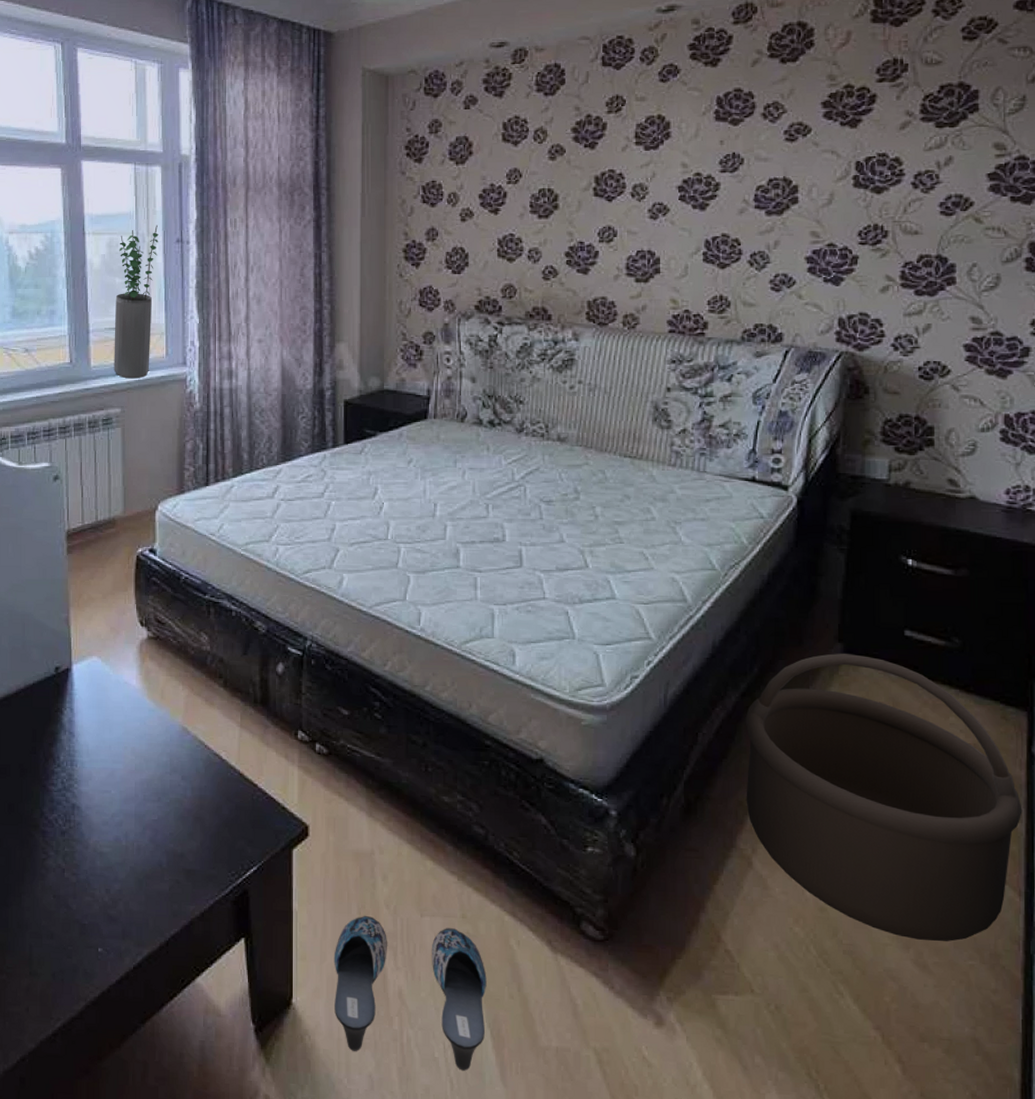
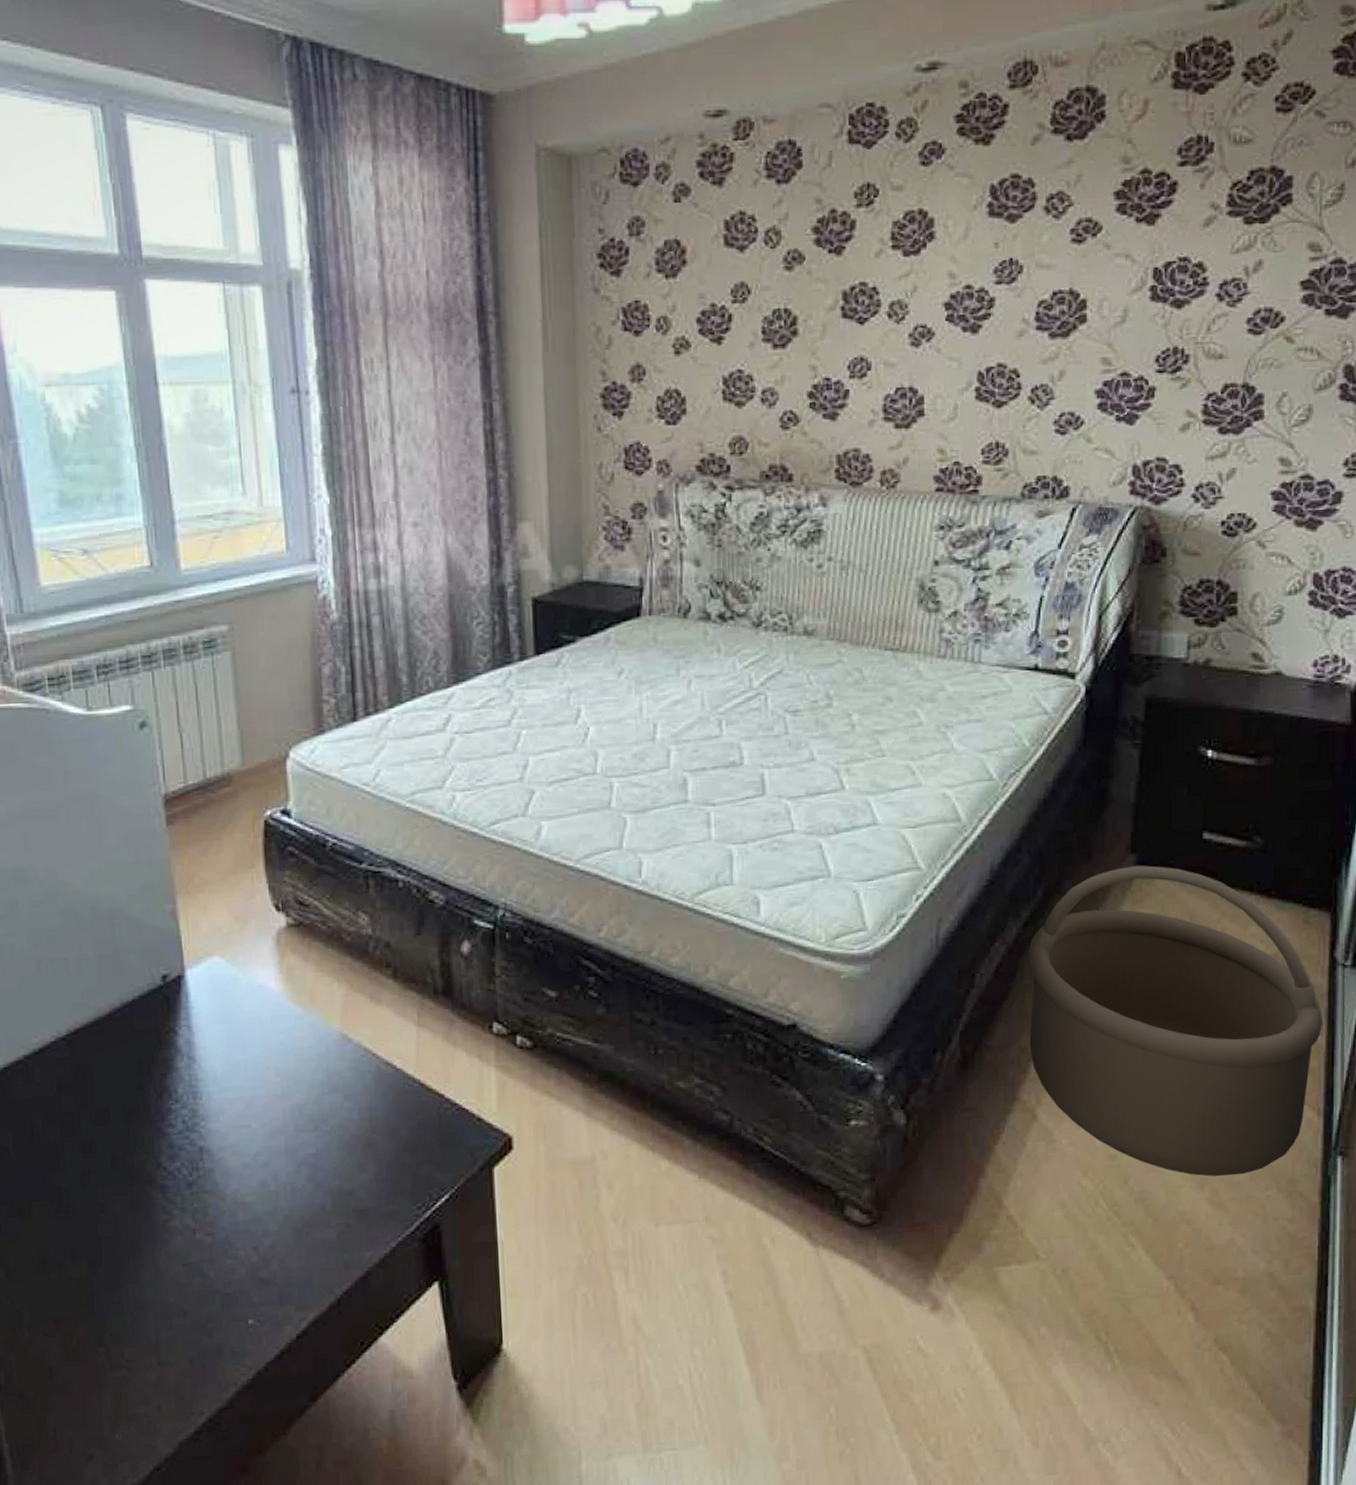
vase: present [114,225,159,379] -> none [209,369,265,584]
slippers: present [334,915,487,1071] -> none [551,1234,737,1395]

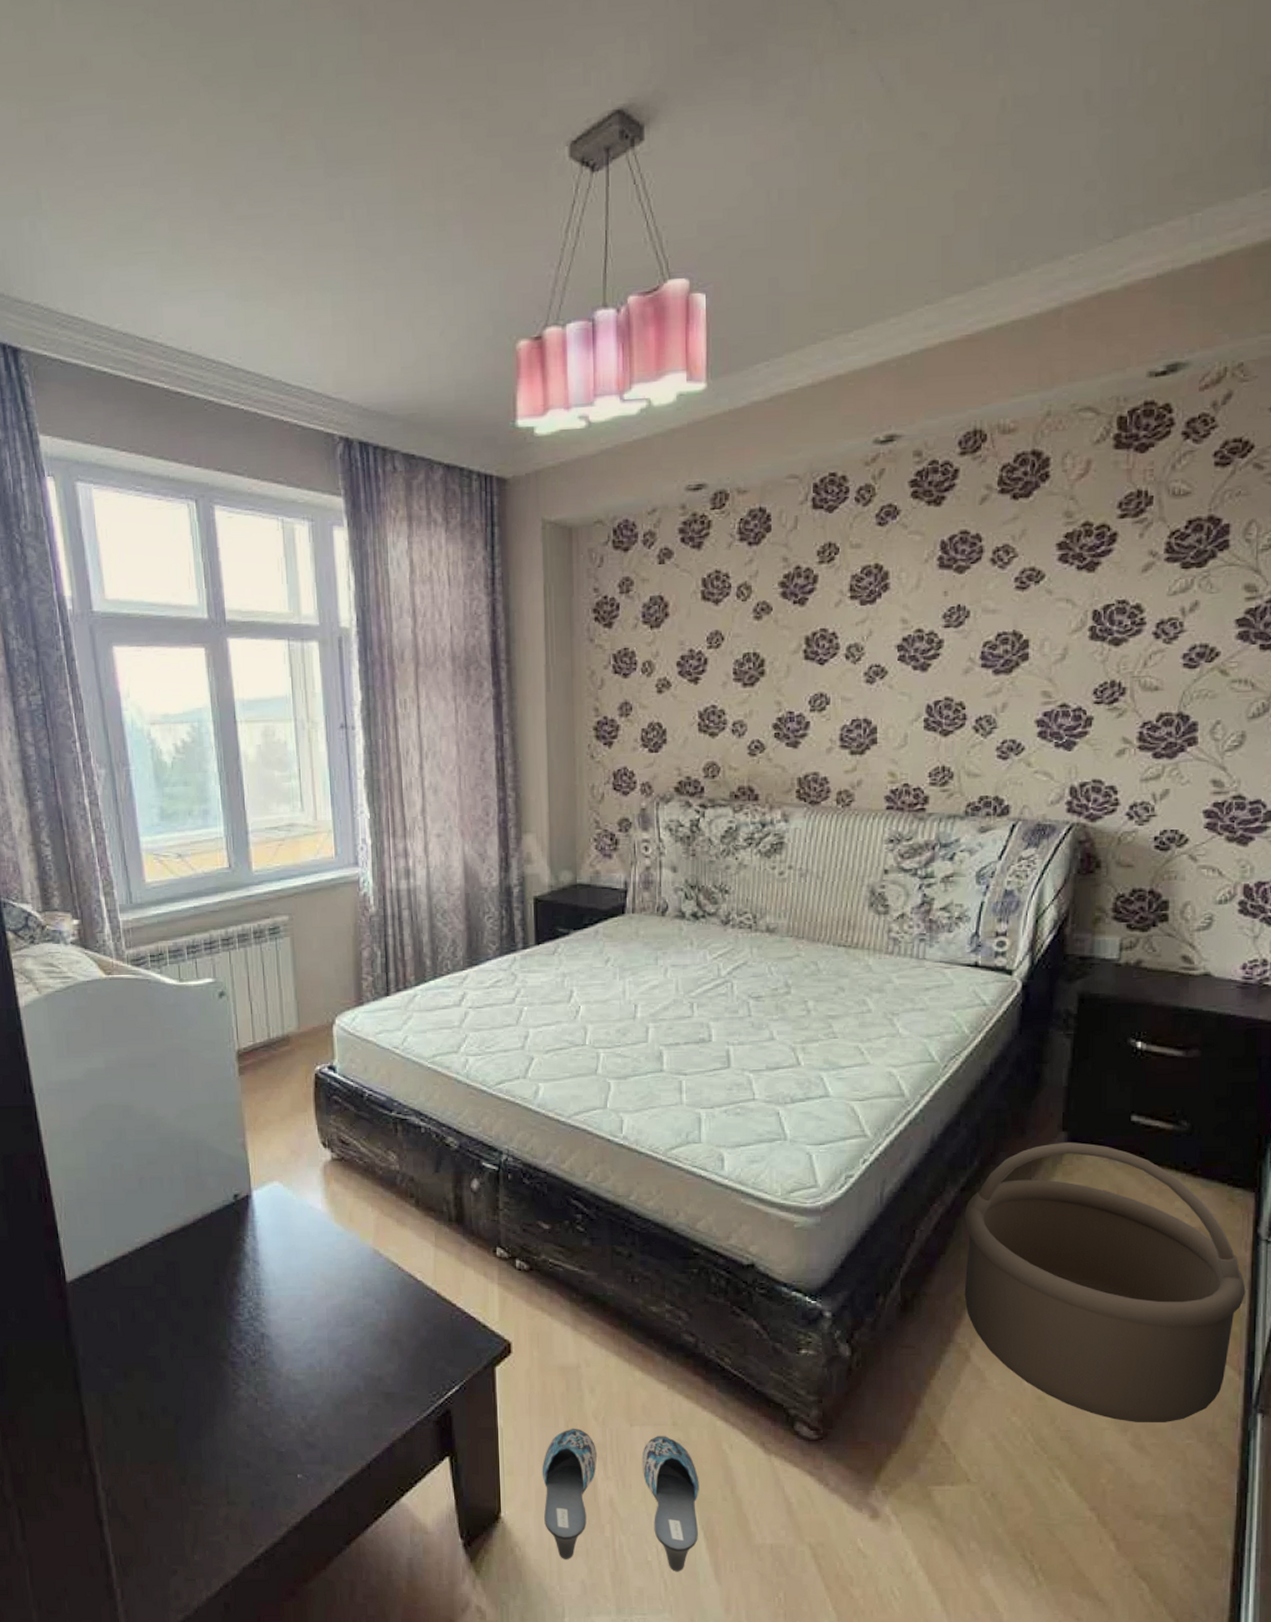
slippers: none [551,1234,737,1395] -> present [542,1428,699,1572]

